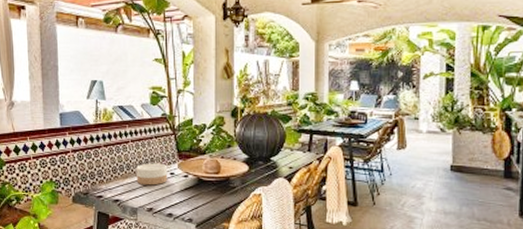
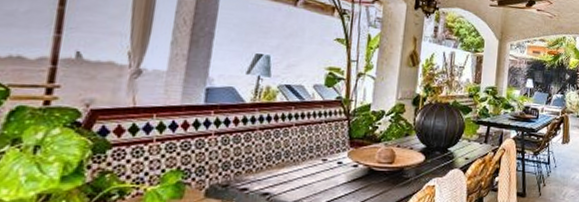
bowl: present [136,163,168,186] -> none [295,150,336,176]

